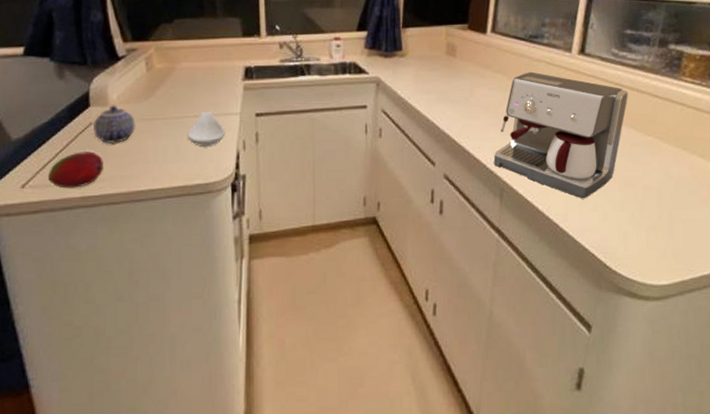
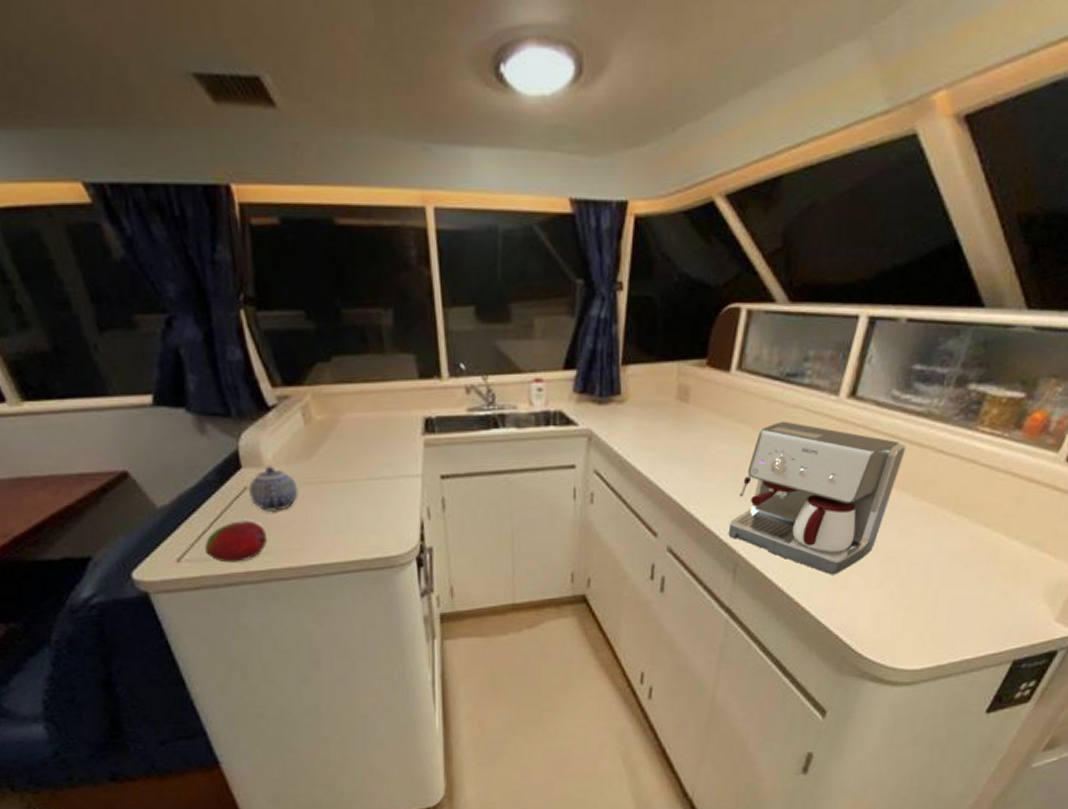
spoon rest: present [187,111,225,146] -> none [360,472,406,515]

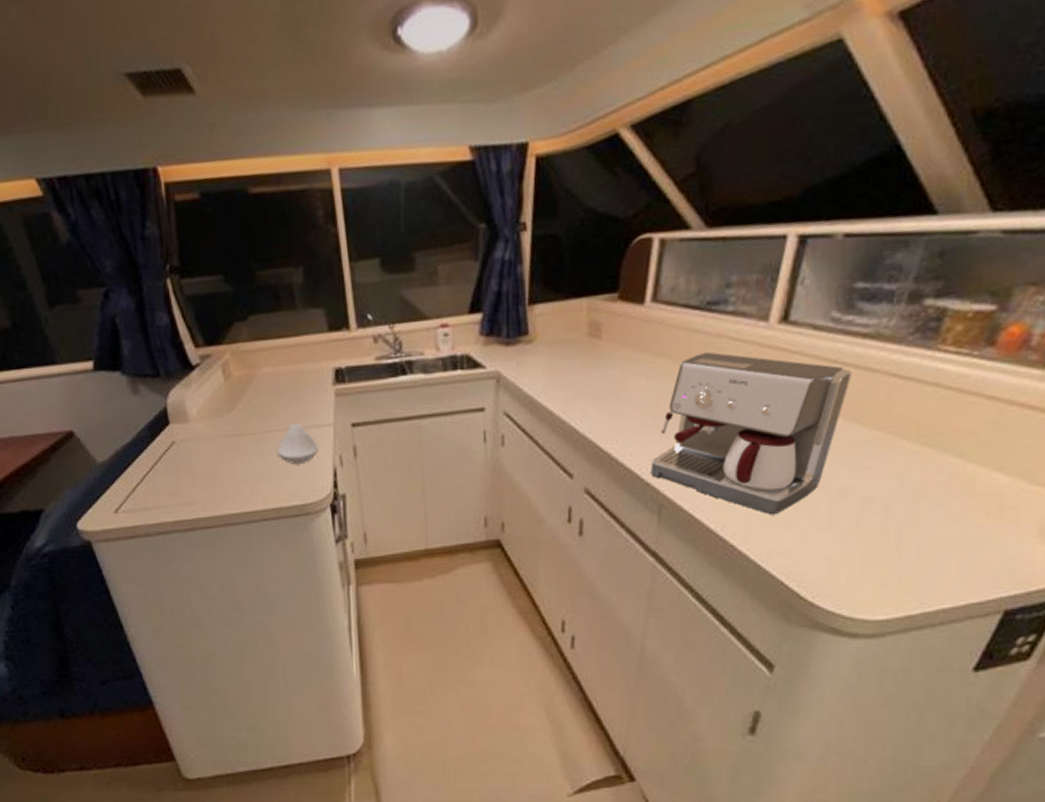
fruit: present [205,521,267,563] -> none [138,473,193,513]
teapot: present [247,466,299,513] -> none [175,421,221,465]
spoon rest: none [360,472,406,515] -> present [276,423,319,464]

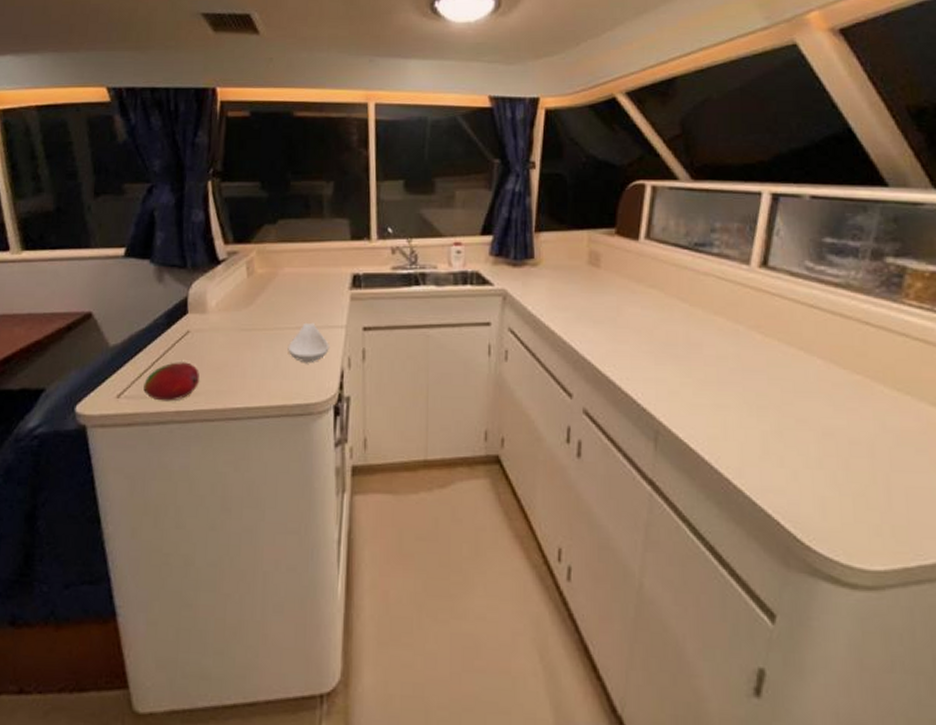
fruit: none [138,473,193,513] -> present [143,362,199,401]
coffee maker: present [650,351,853,515] -> none [646,287,829,450]

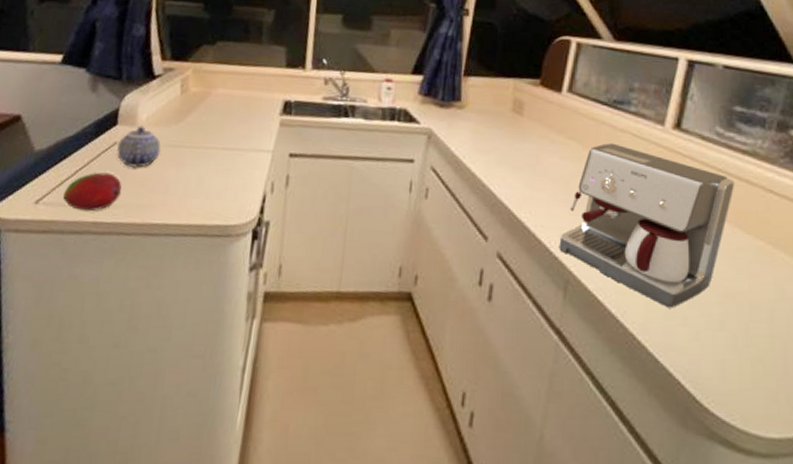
teapot: none [190,312,234,356] -> present [116,126,161,169]
spoon rest: present [287,322,329,362] -> none [212,144,255,184]
coffee maker: none [646,287,829,450] -> present [559,142,735,308]

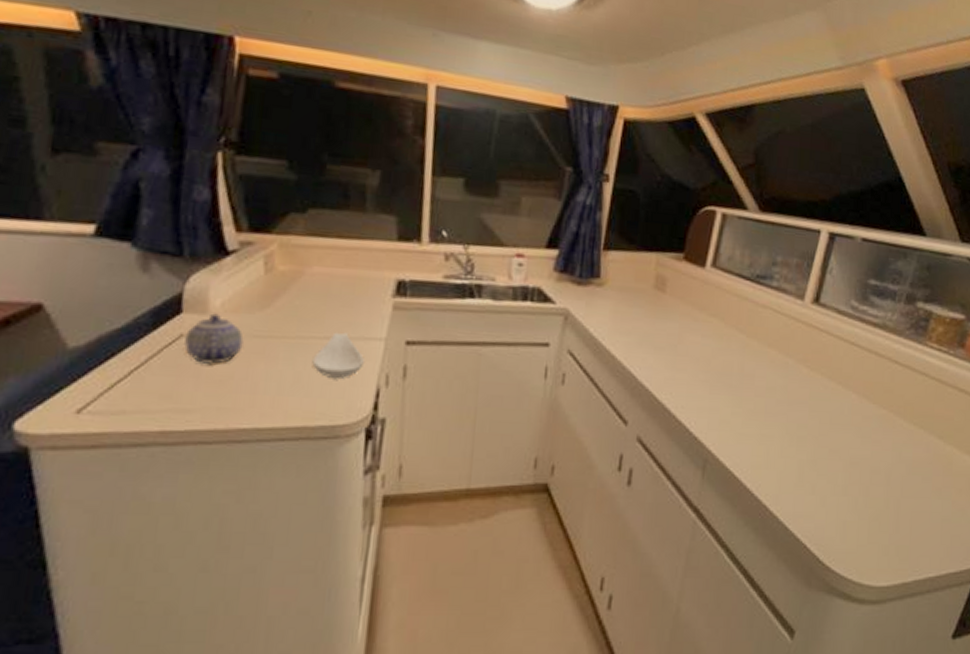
fruit: present [63,172,122,212] -> none [115,371,195,419]
spoon rest: none [212,144,255,184] -> present [312,332,364,378]
coffee maker: present [559,142,735,308] -> none [698,319,866,479]

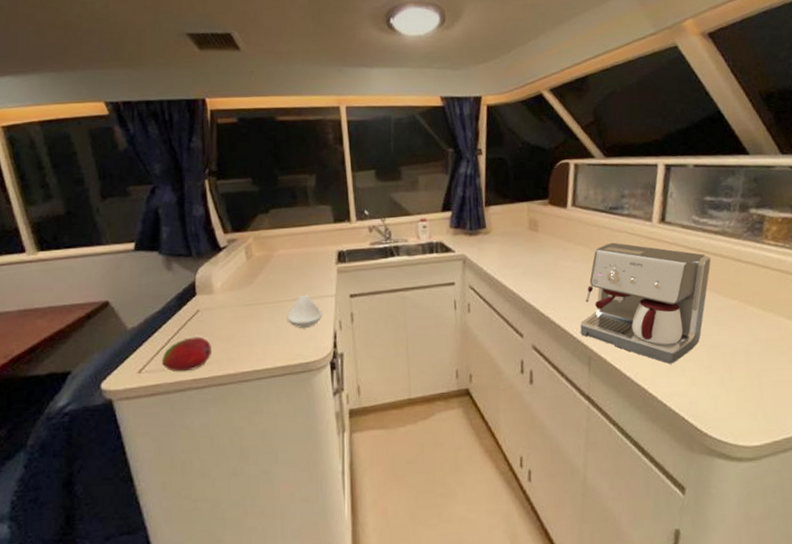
fruit: none [115,371,195,419] -> present [162,337,211,372]
teapot: present [184,313,244,365] -> none [200,292,239,330]
coffee maker: none [698,319,866,479] -> present [580,242,712,364]

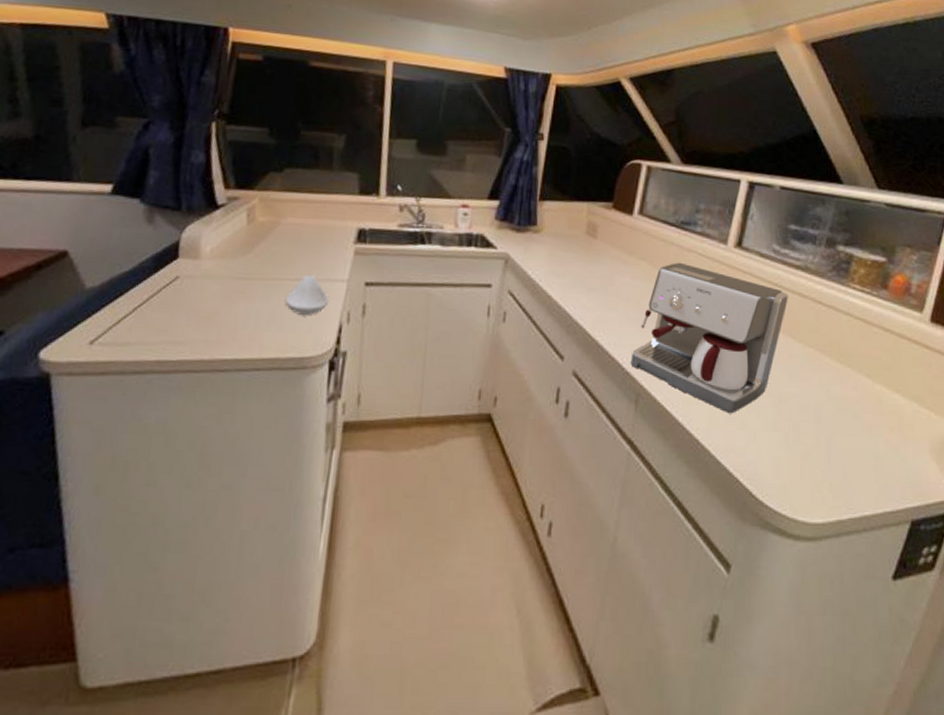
fruit: present [162,337,211,372] -> none [121,308,187,350]

